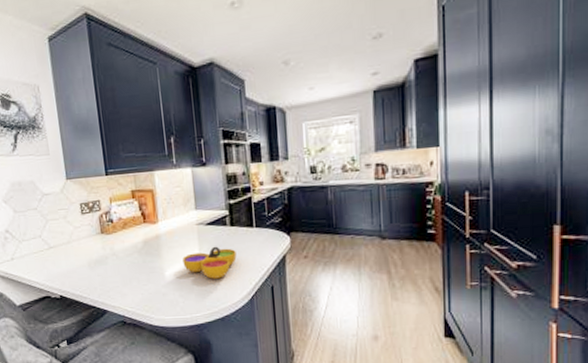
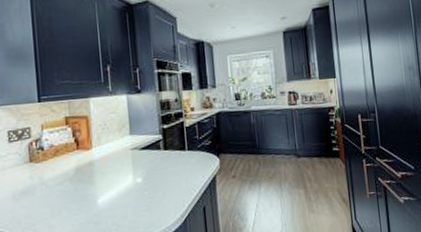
decorative bowl: present [183,246,237,279] -> none [116,170,170,204]

